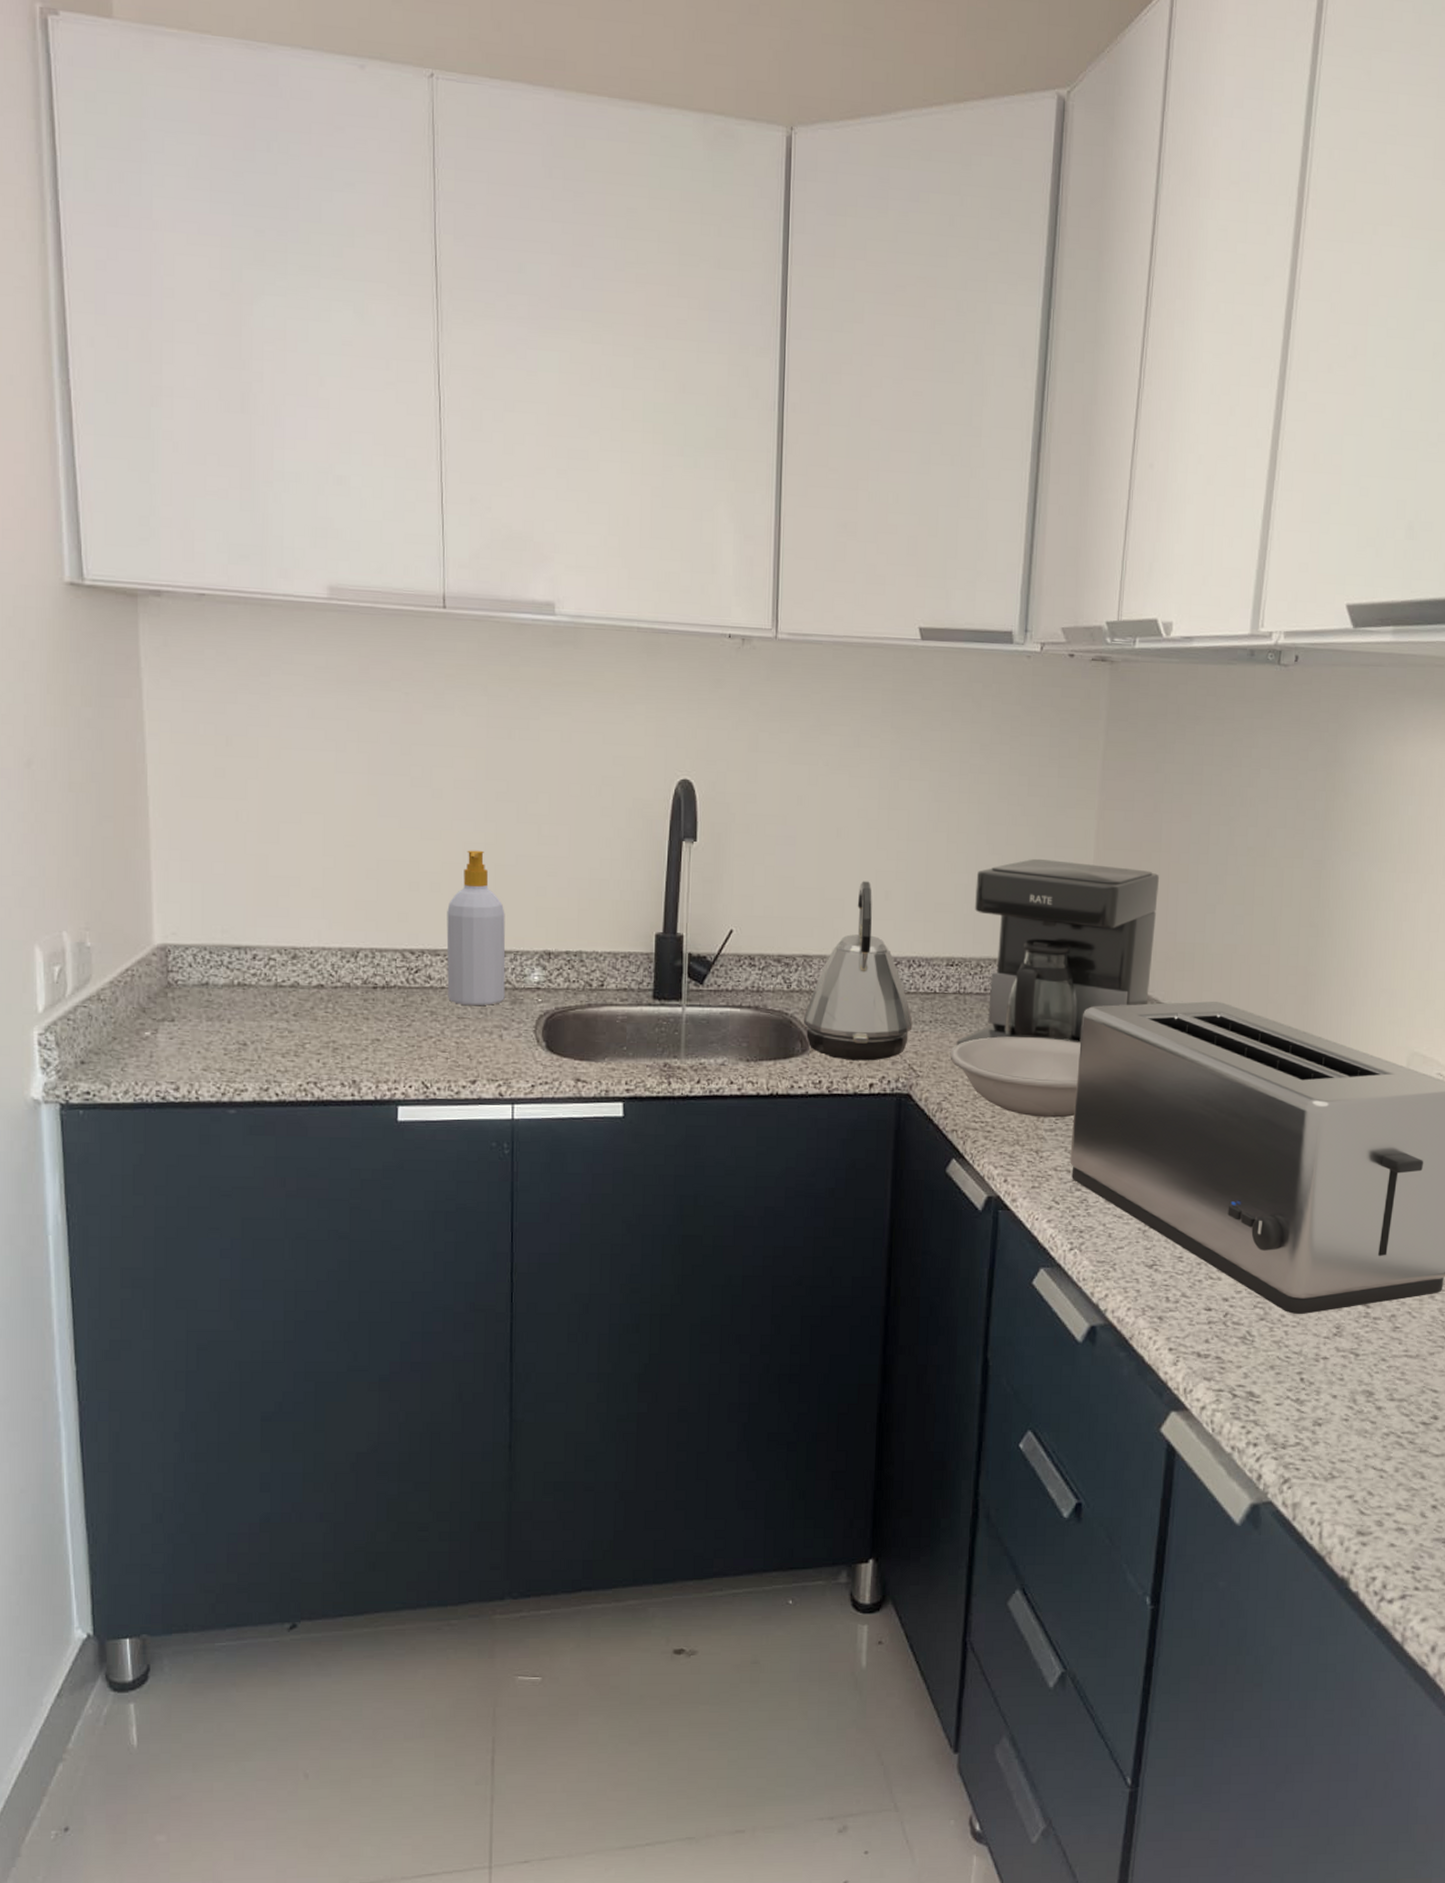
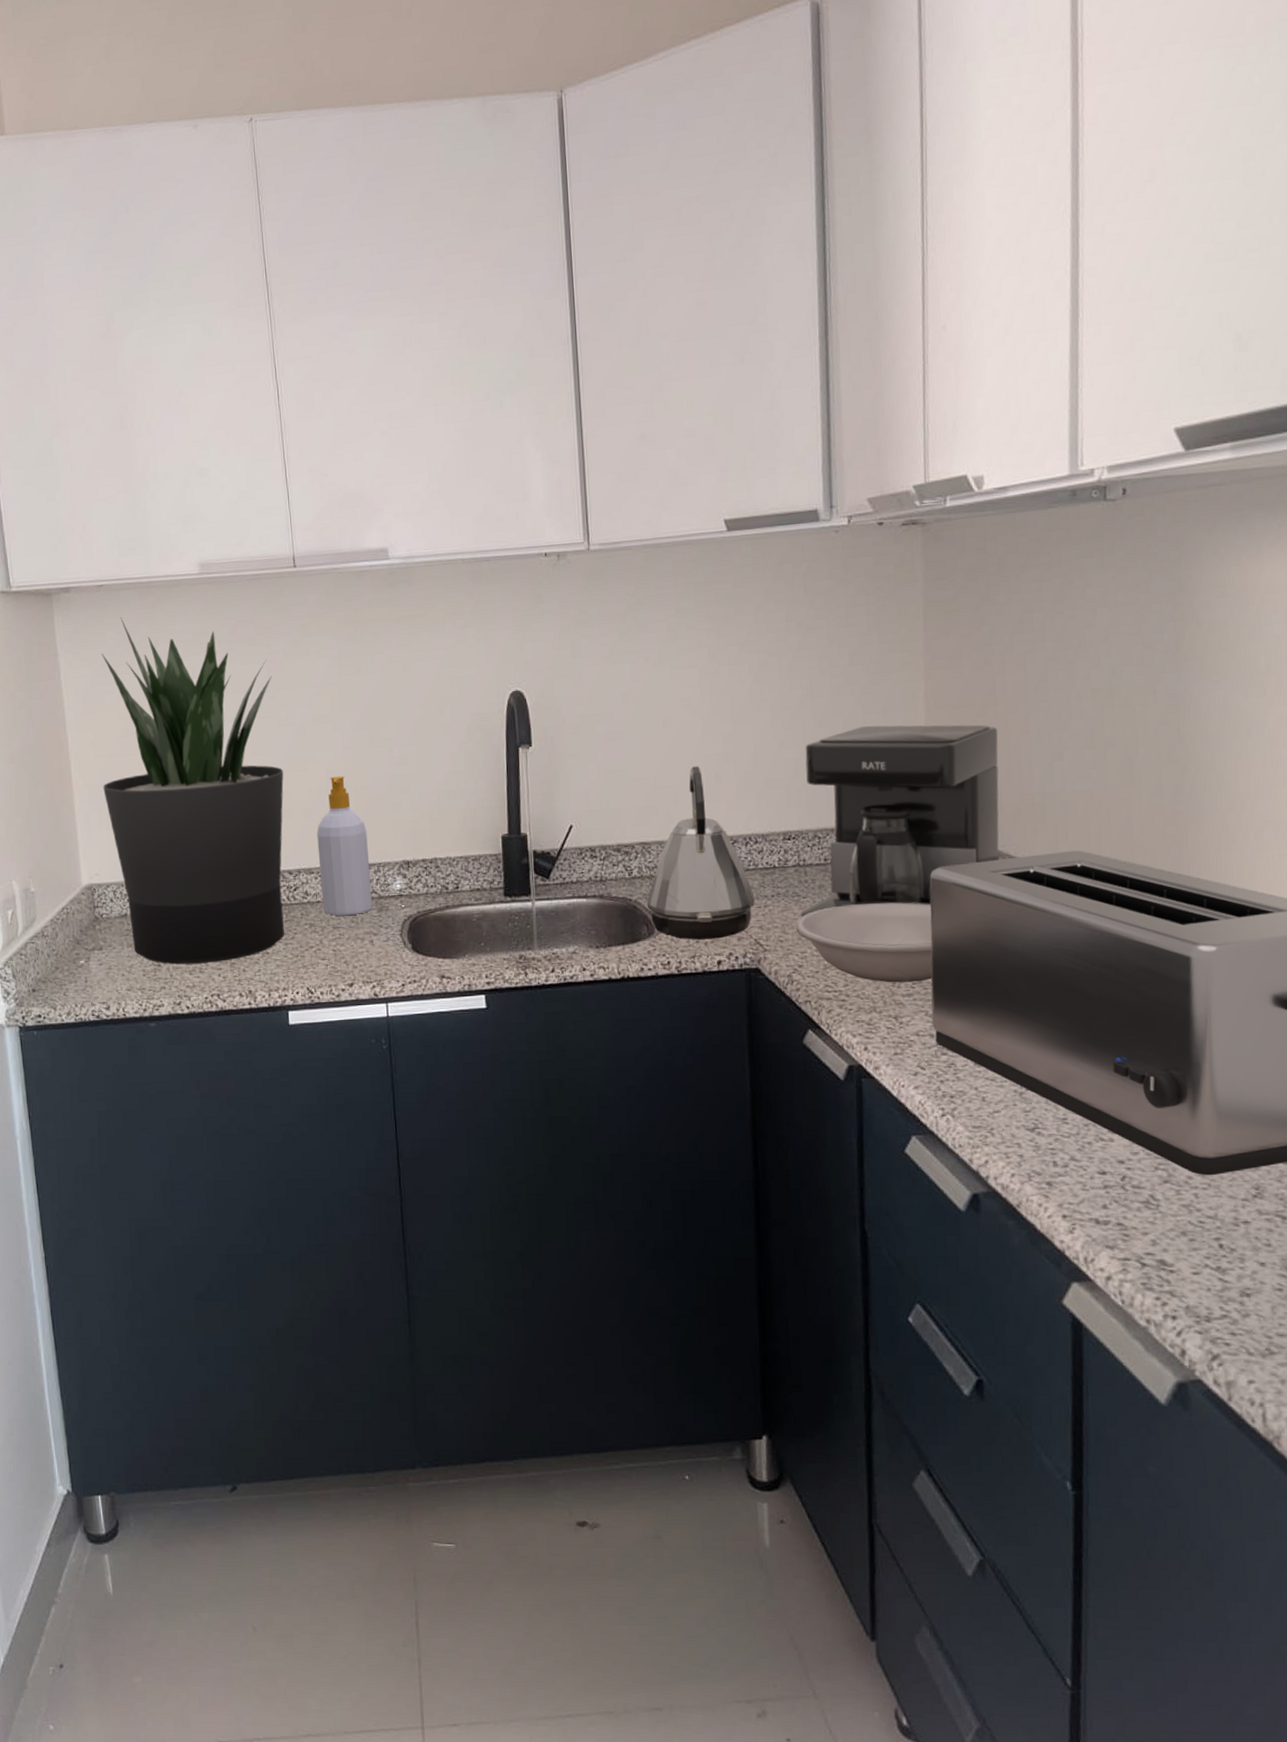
planter: none [189,635,412,1046] -> present [101,617,284,965]

